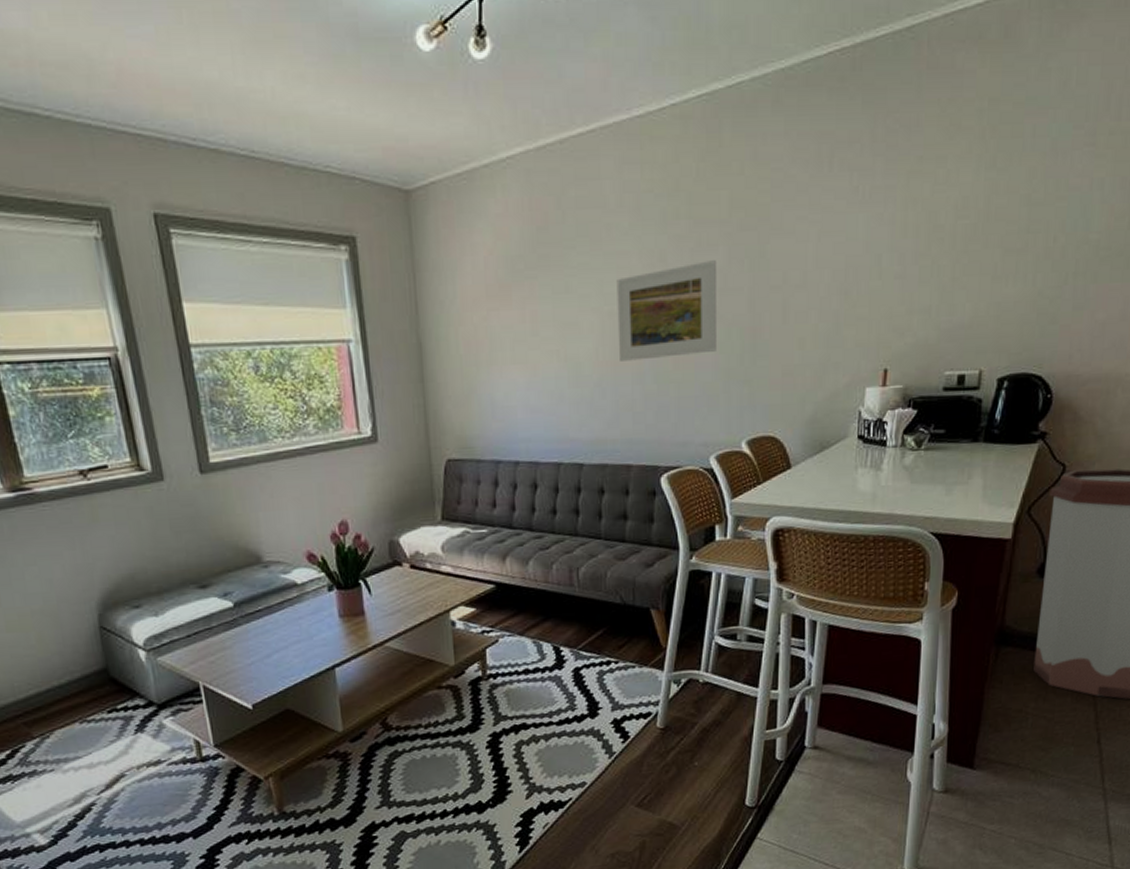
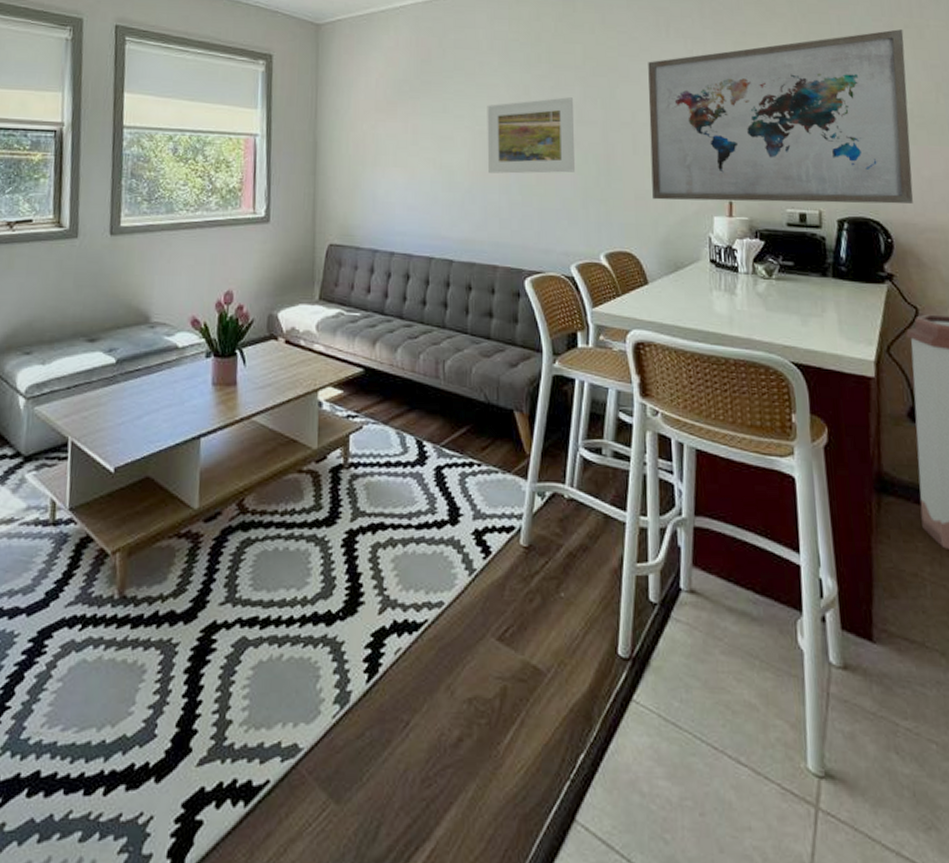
wall art: none [801,138,1107,375] -> present [648,29,914,204]

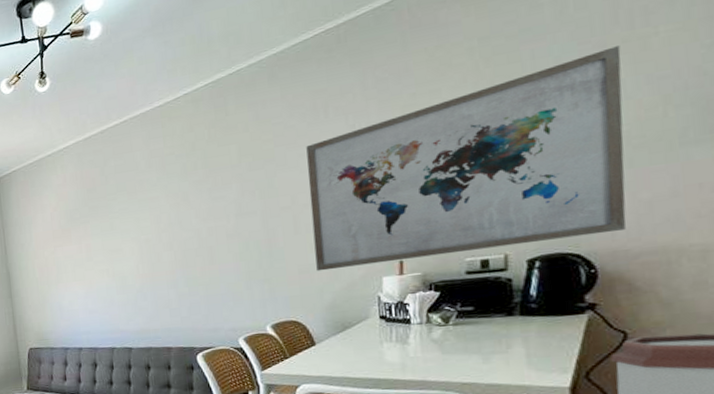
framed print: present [487,97,576,174] -> none [150,194,238,273]

